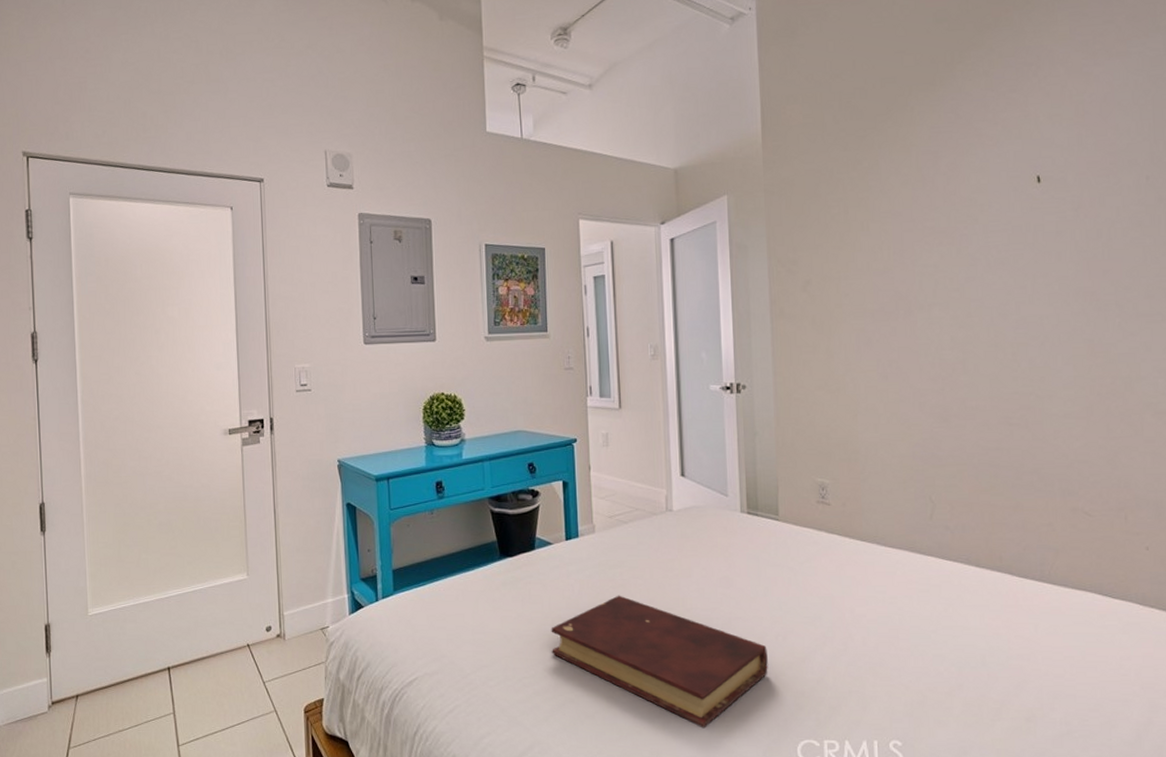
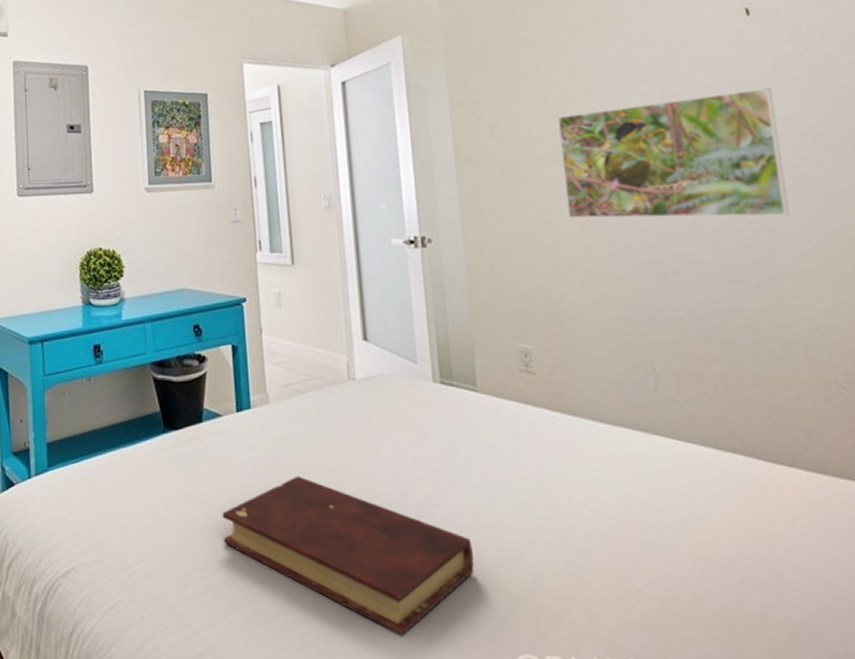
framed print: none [863,250,1058,368] -> present [557,88,789,219]

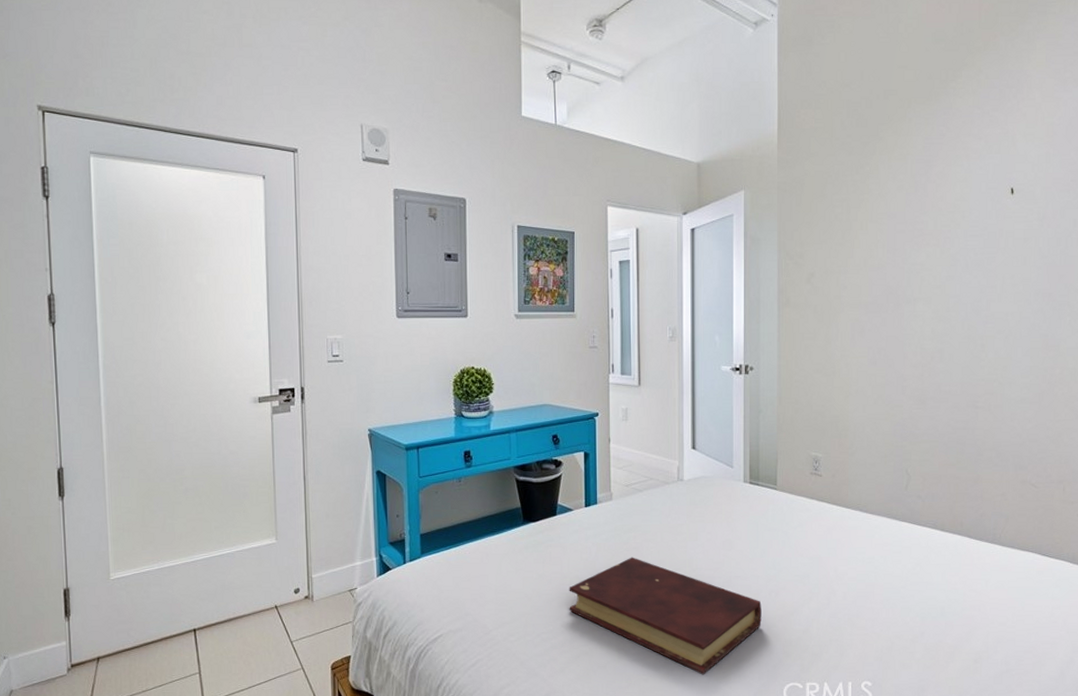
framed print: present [557,88,789,219] -> none [860,255,1020,357]

